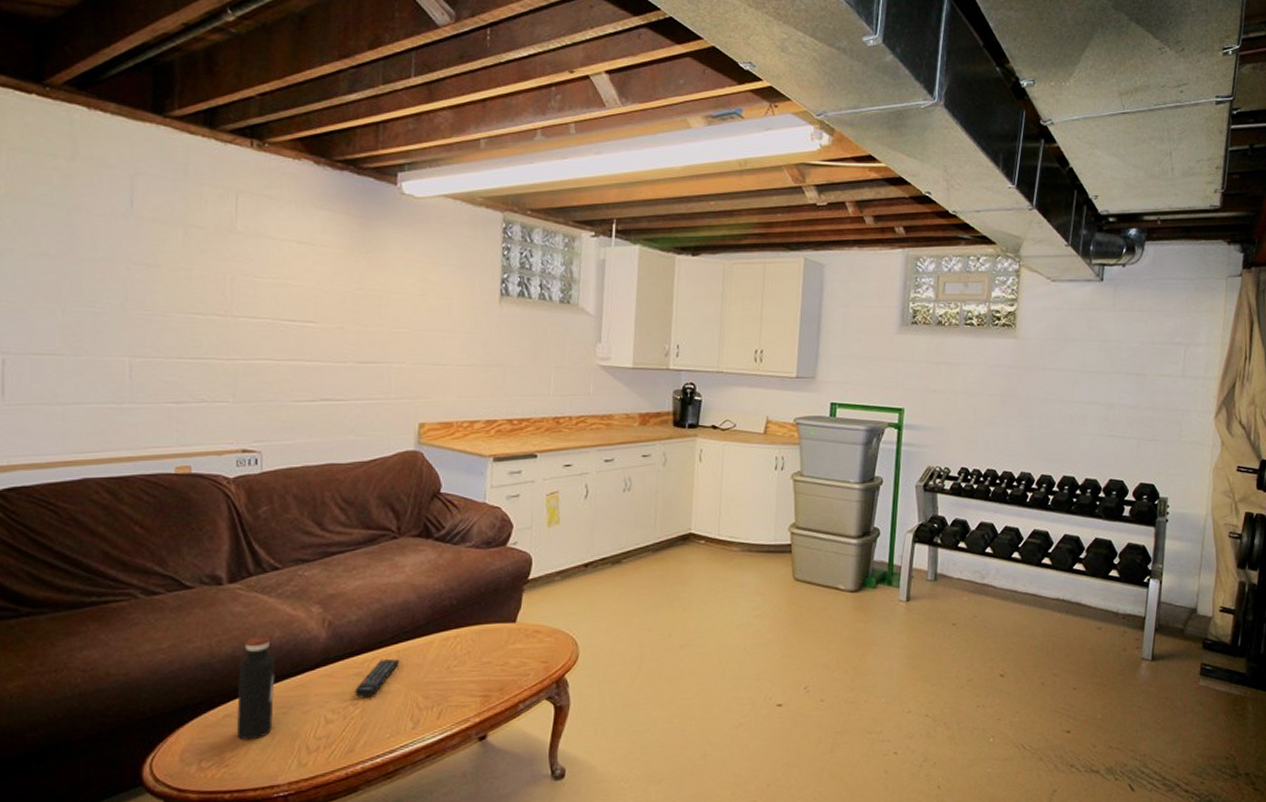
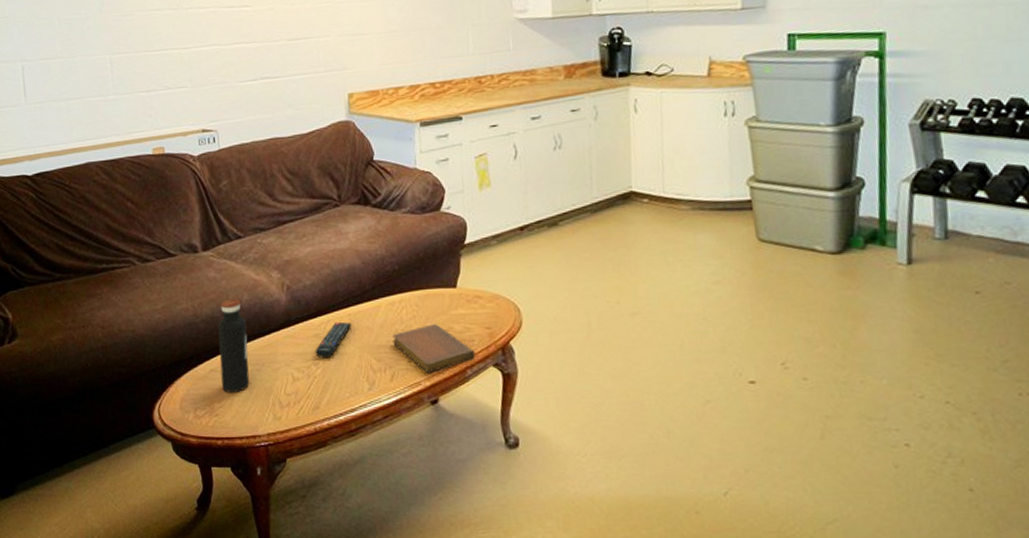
notebook: none [443,659,529,710] -> present [392,324,476,374]

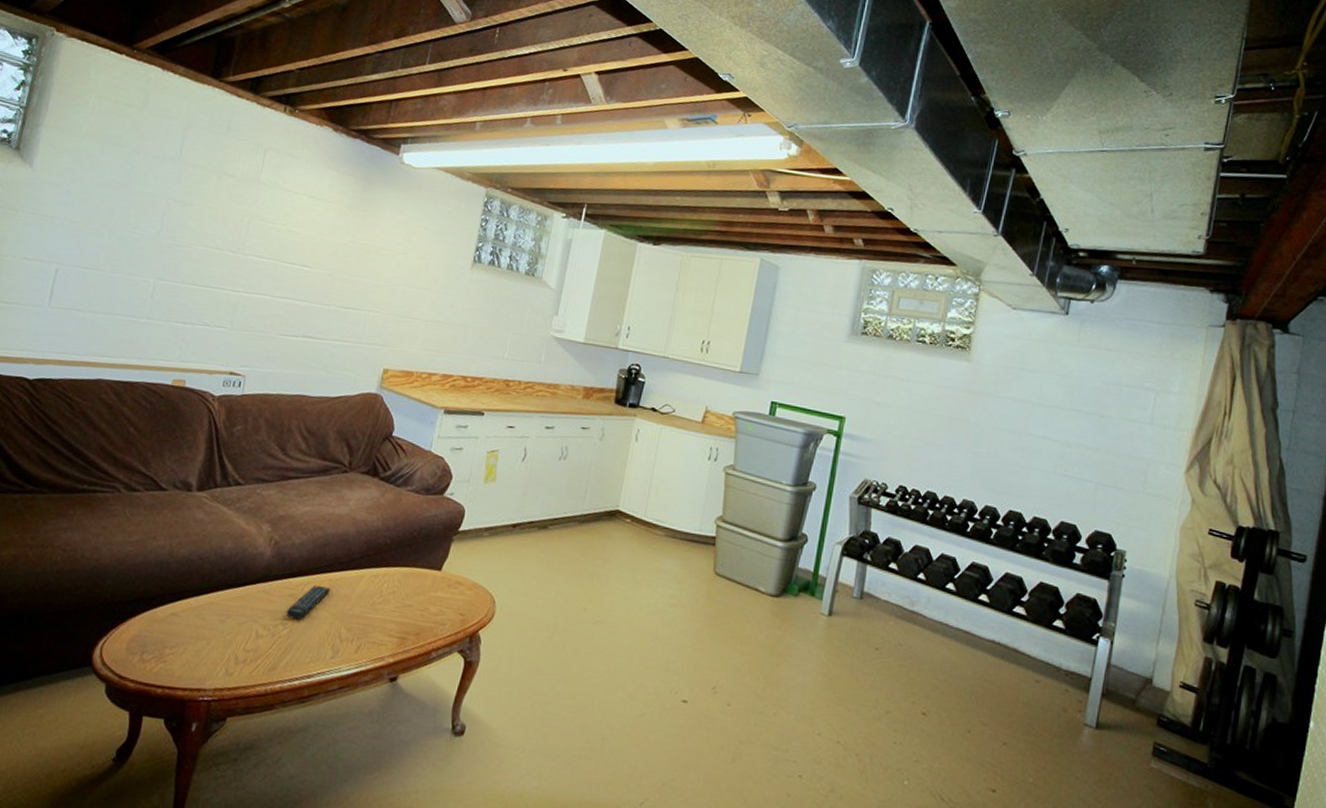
water bottle: present [218,299,250,392] -> none [177,544,223,641]
notebook: present [392,324,476,374] -> none [367,602,444,650]

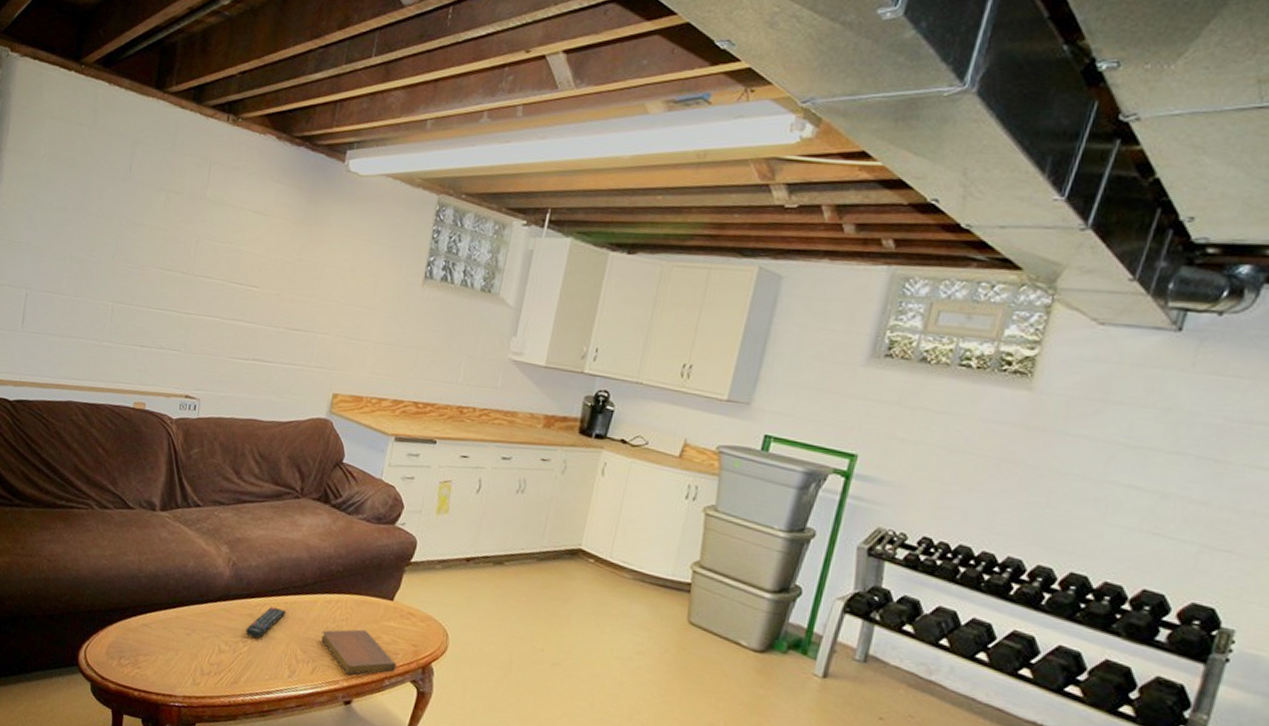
notebook: none [367,602,444,650] -> present [321,629,397,675]

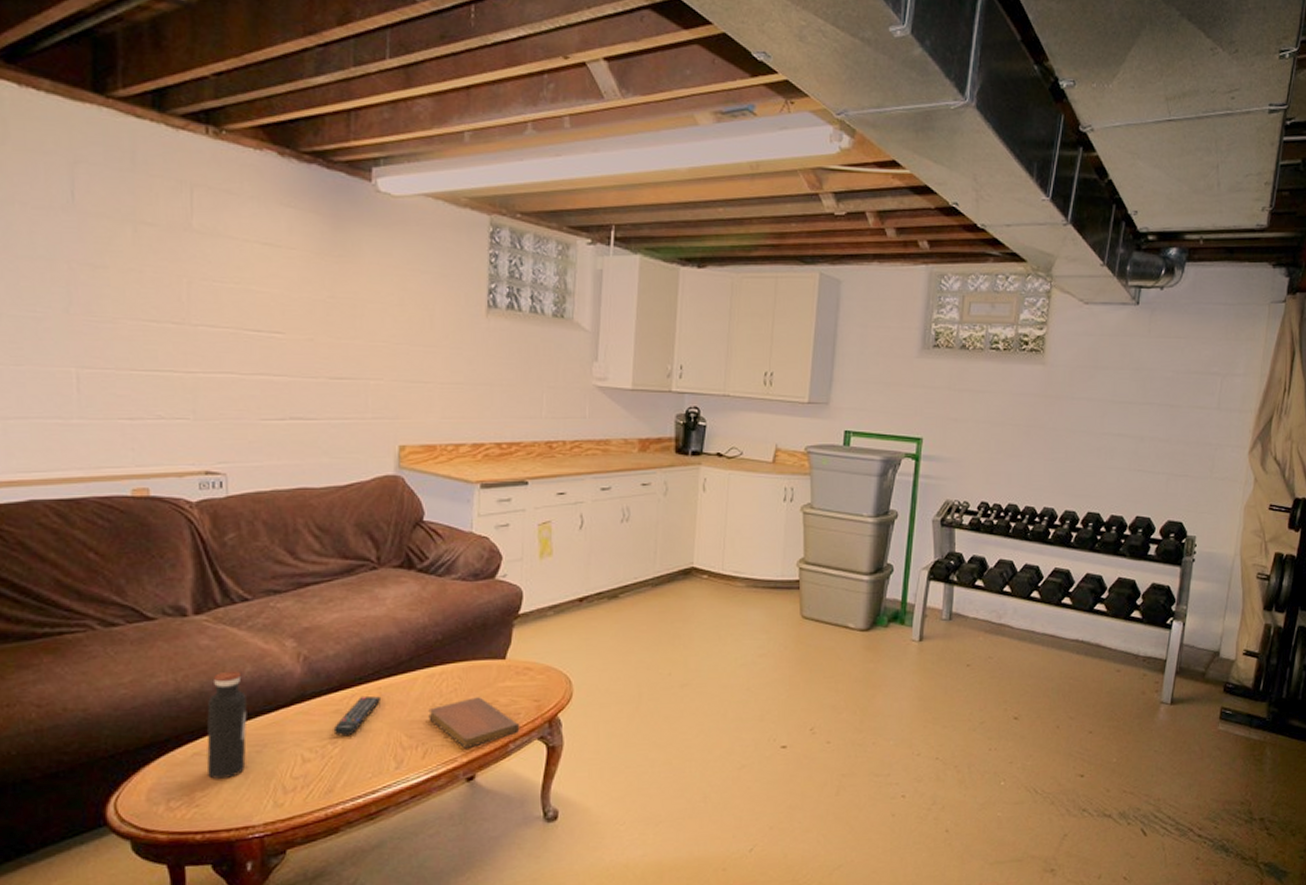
water bottle: none [149,561,187,651] -> present [206,670,247,779]

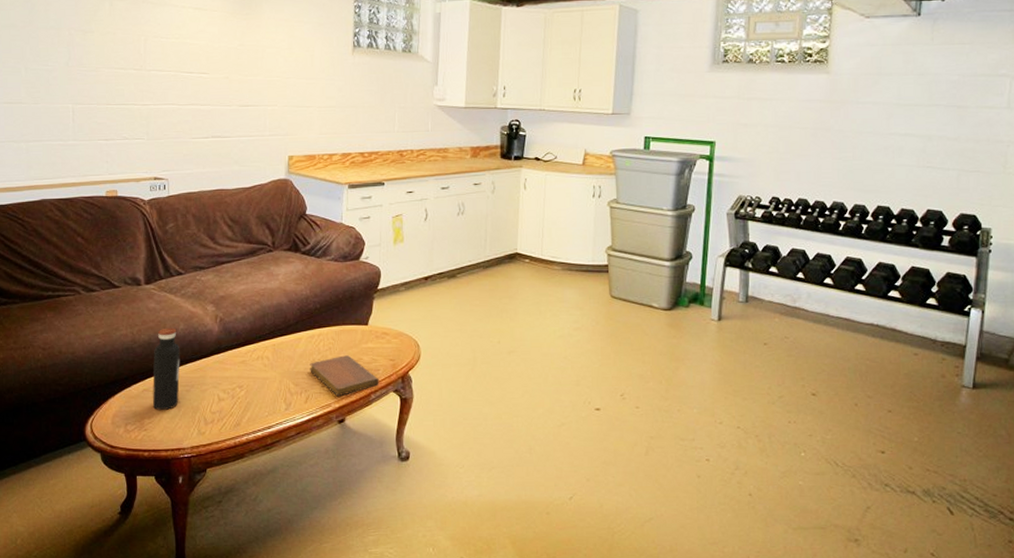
remote control: present [333,695,382,737] -> none [240,350,276,382]

